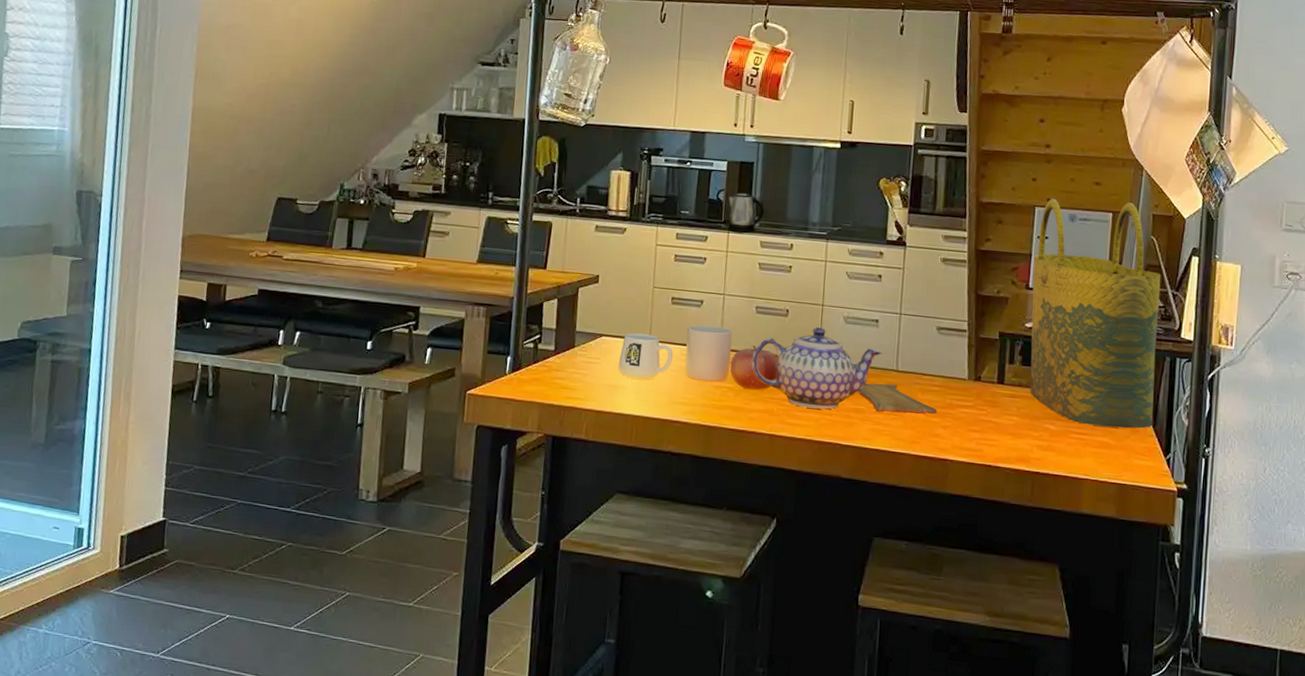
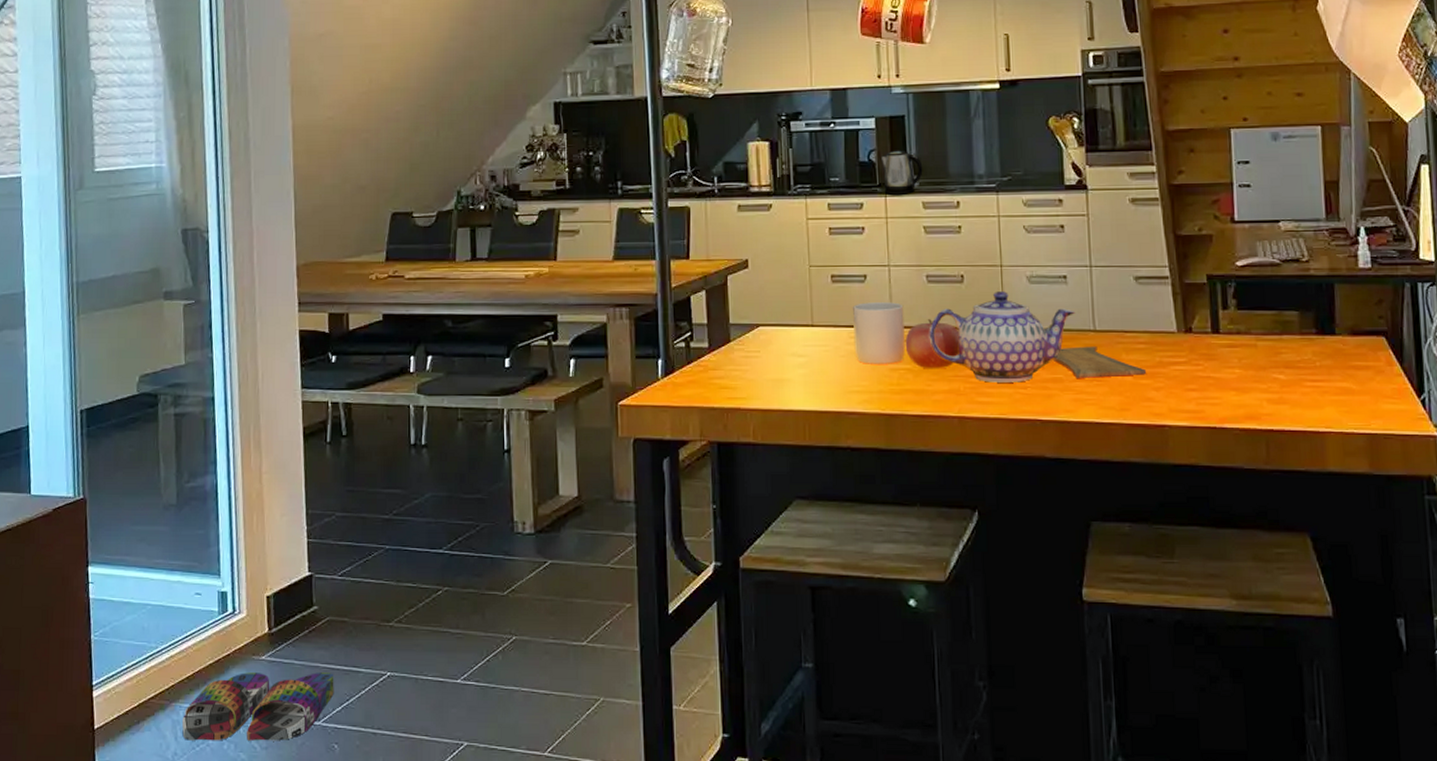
slippers: none [27,603,177,669] -> present [182,671,334,741]
mug: present [617,333,674,380] -> none [780,319,841,370]
tote bag: present [1030,199,1161,429] -> none [1236,111,1400,370]

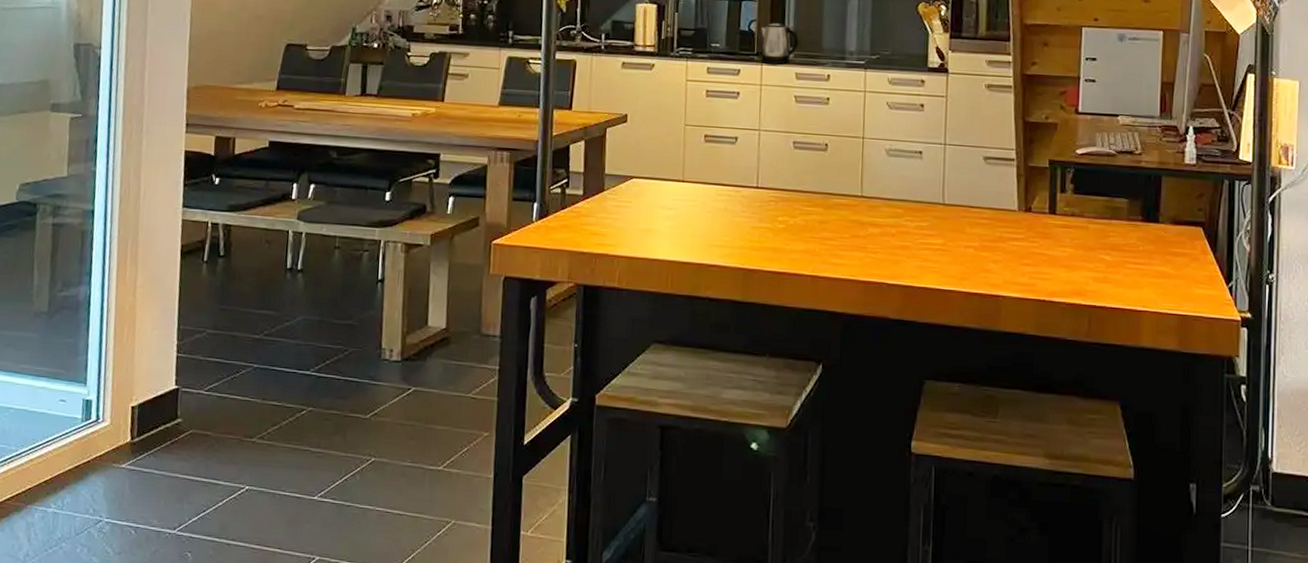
slippers: present [182,671,334,741] -> none [35,479,193,547]
mug: present [853,302,905,364] -> none [720,163,770,222]
fruit: present [905,318,961,369] -> none [768,182,820,230]
teapot: present [929,290,1076,383] -> none [791,160,928,247]
cutting board: present [1054,346,1146,378] -> none [904,217,986,248]

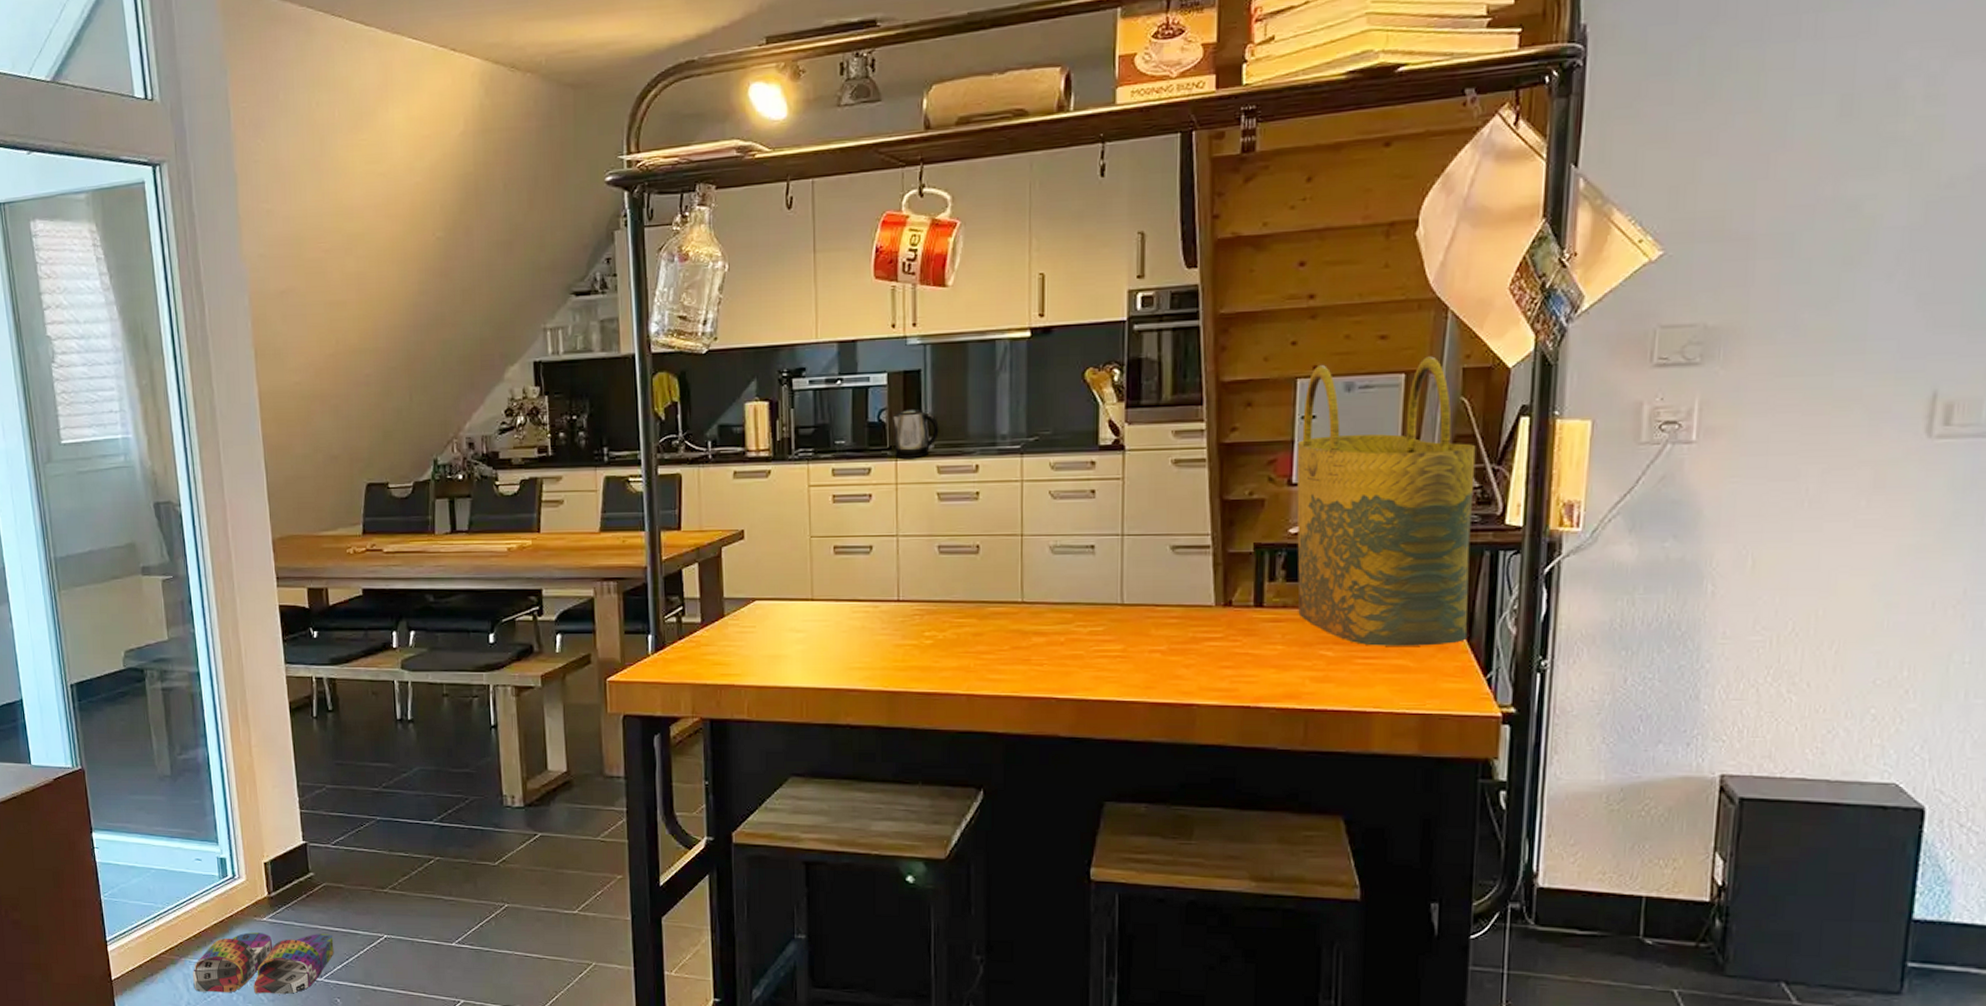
slippers: none [35,479,193,547] -> present [193,932,334,995]
tote bag: none [1082,18,1216,257] -> present [1296,356,1476,646]

